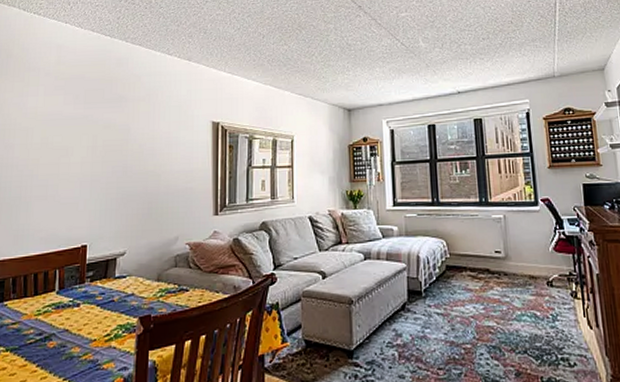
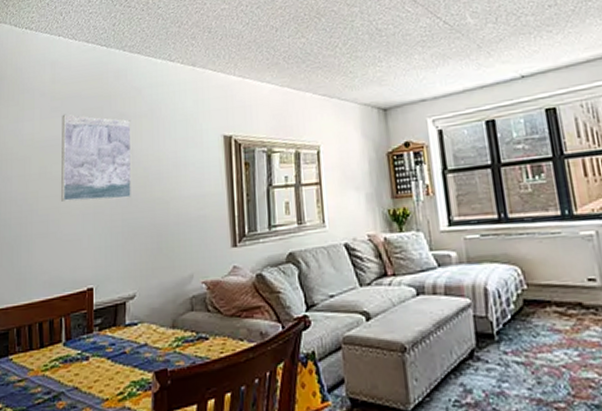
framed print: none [60,92,130,170] -> present [60,114,132,202]

